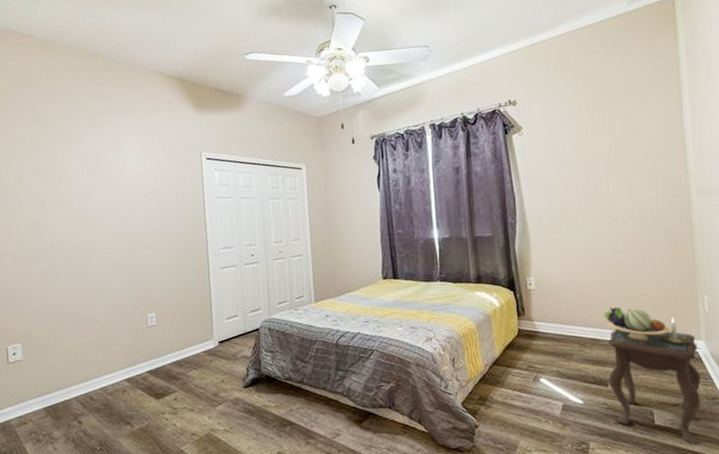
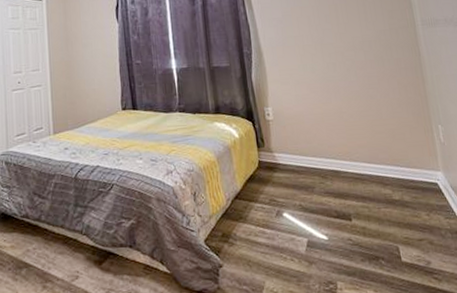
side table: present [604,307,701,446] -> none [342,137,447,285]

